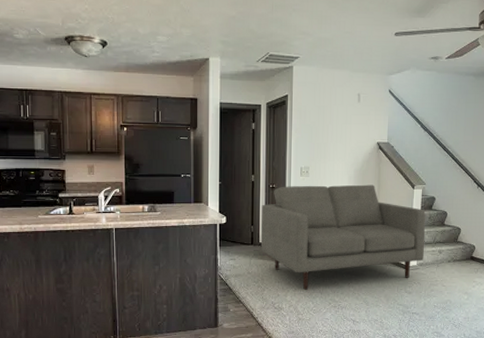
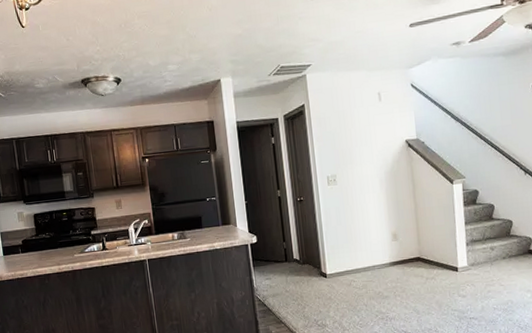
sofa: present [260,184,426,290] -> none [291,185,475,304]

